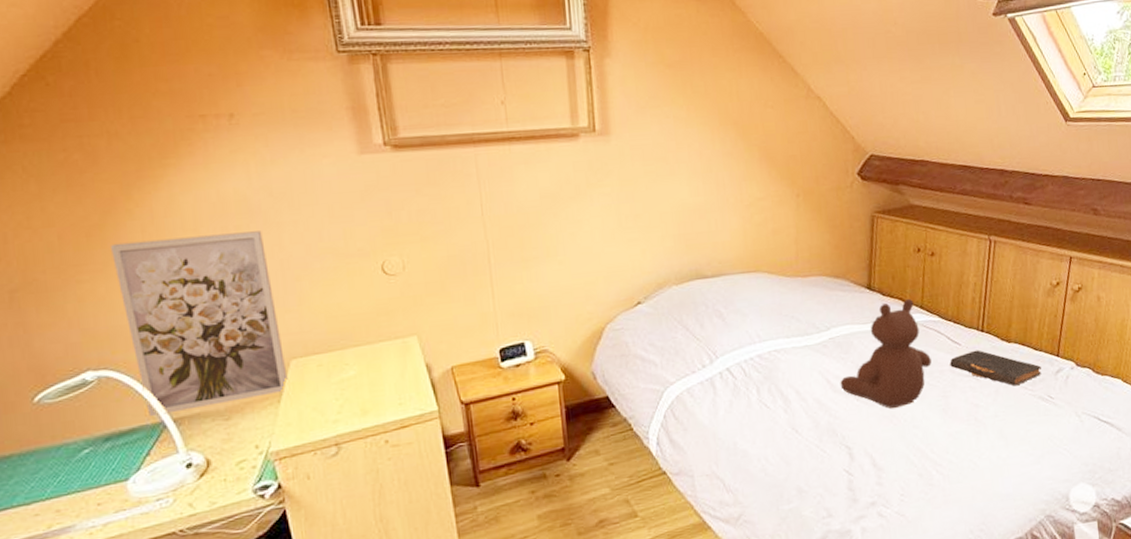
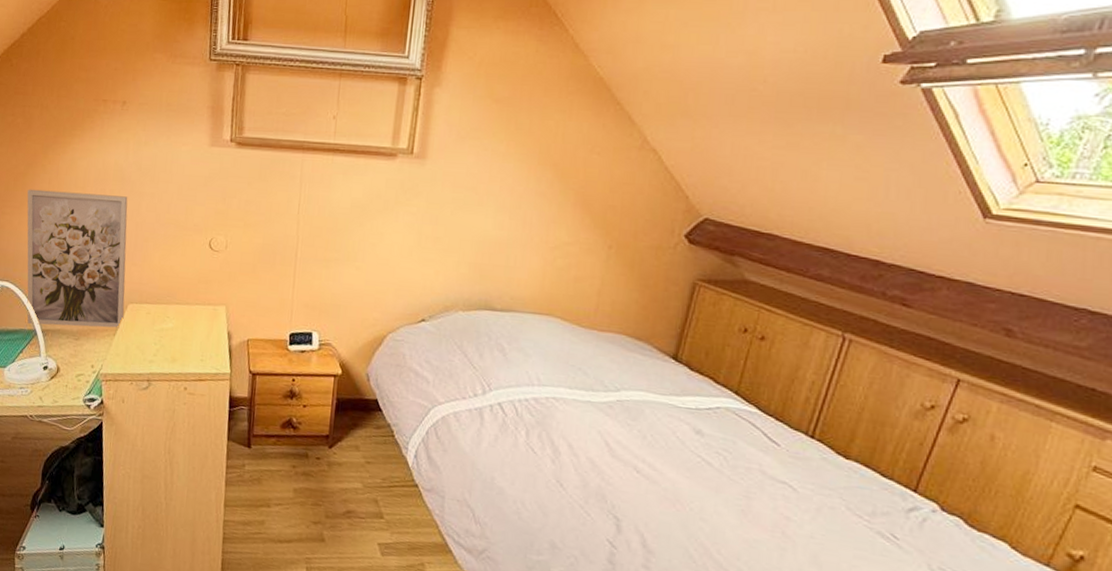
teddy bear: present [840,298,932,408] -> none [620,379,738,494]
book: present [950,349,1042,386] -> none [761,456,888,511]

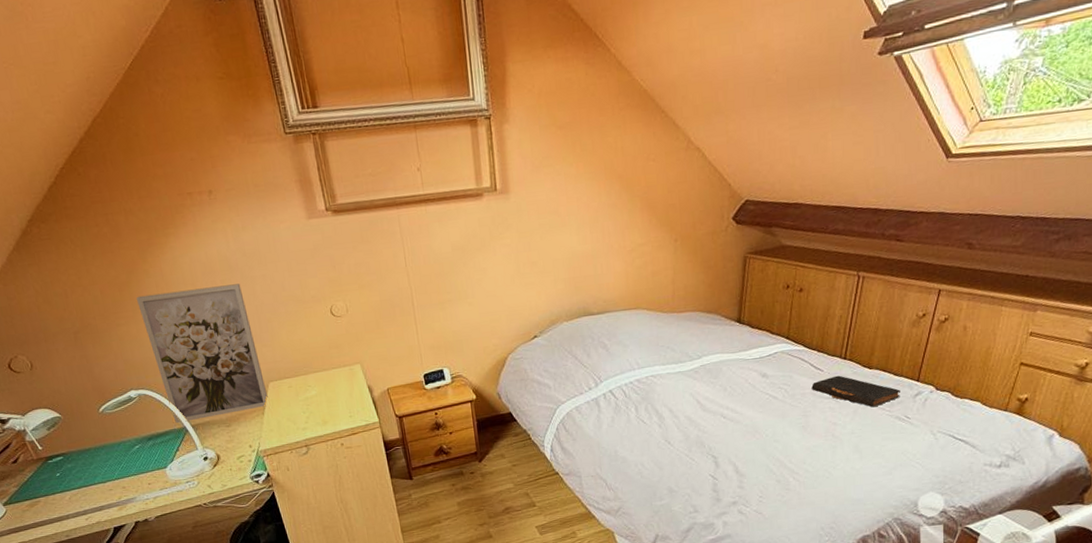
book: none [761,456,888,511] -> present [811,375,900,408]

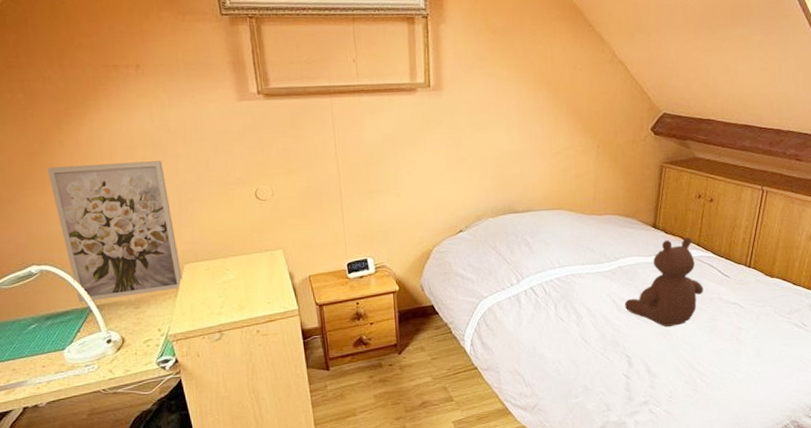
teddy bear: none [709,330,794,425] -> present [624,237,703,327]
book: present [811,375,900,408] -> none [719,282,798,314]

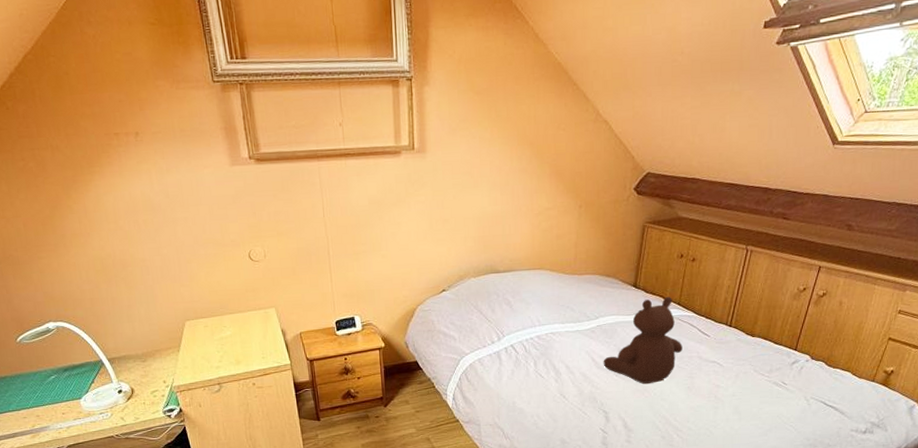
wall art: present [46,161,183,302] -> none [58,224,184,356]

